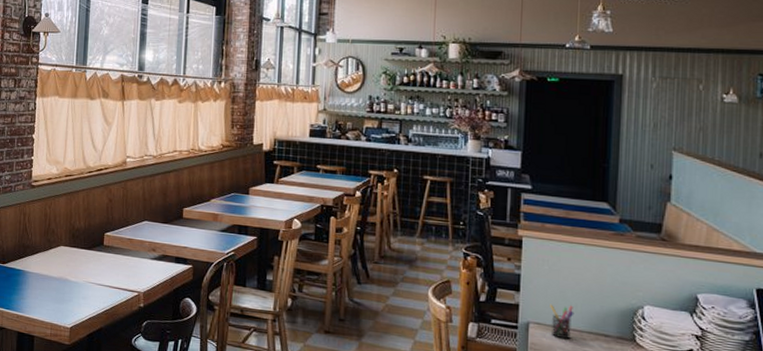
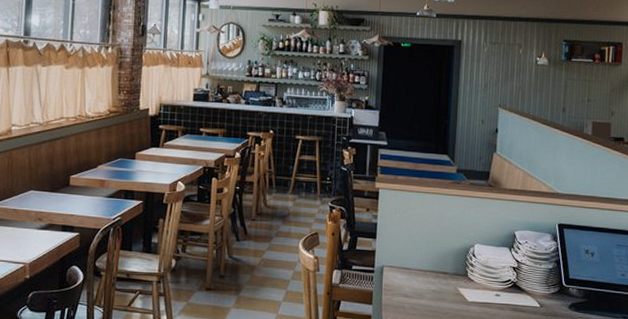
pen holder: present [550,304,575,340] -> none [401,248,420,279]

